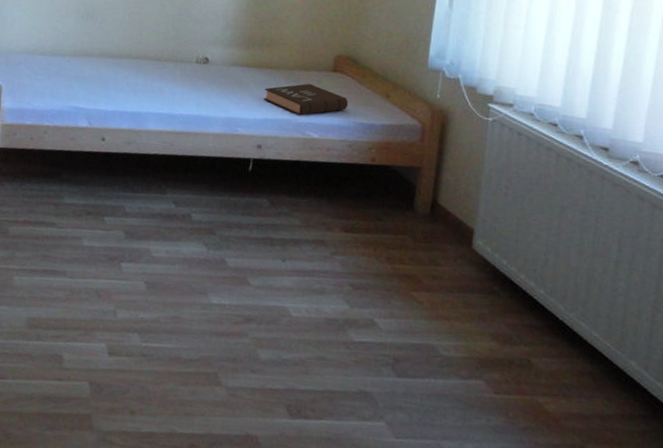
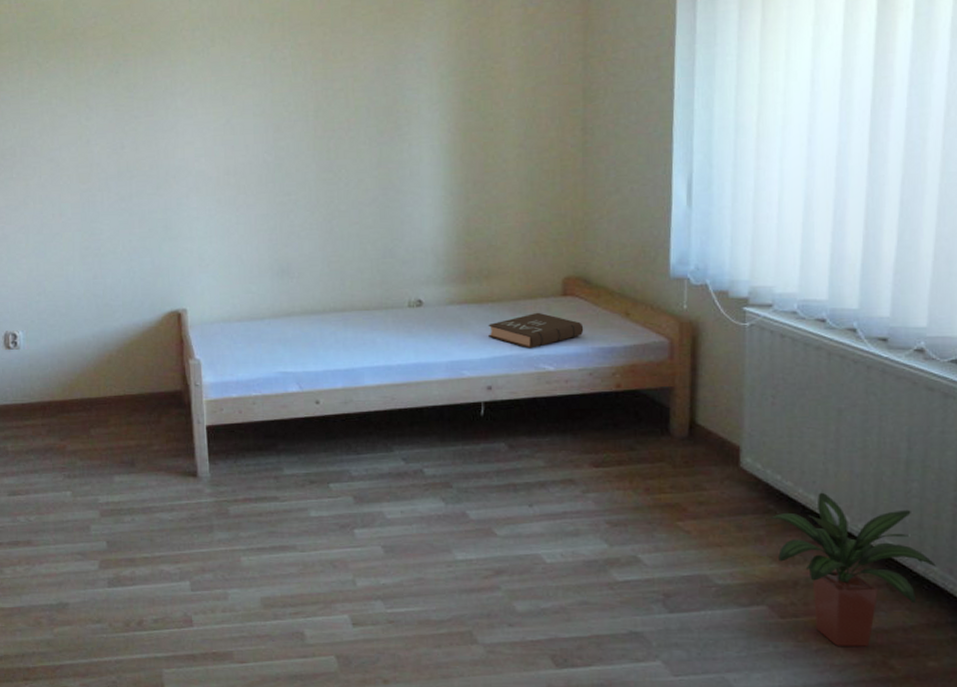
potted plant: none [490,280,635,430] -> present [765,492,937,647]

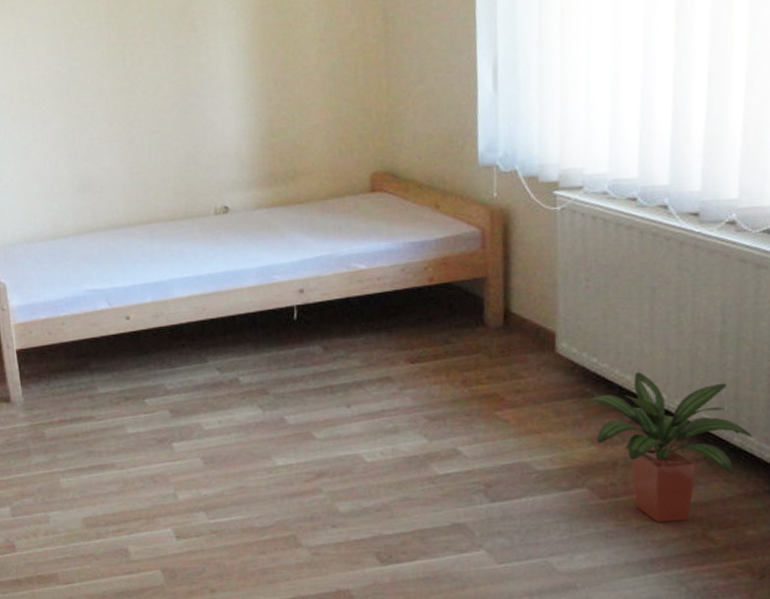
book: present [488,312,584,349] -> none [297,210,394,248]

